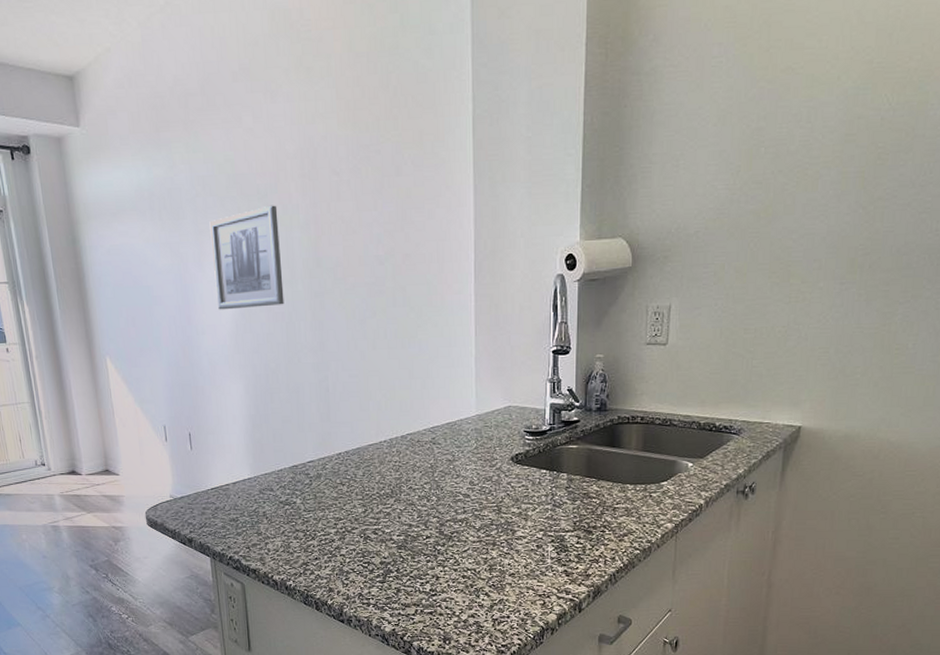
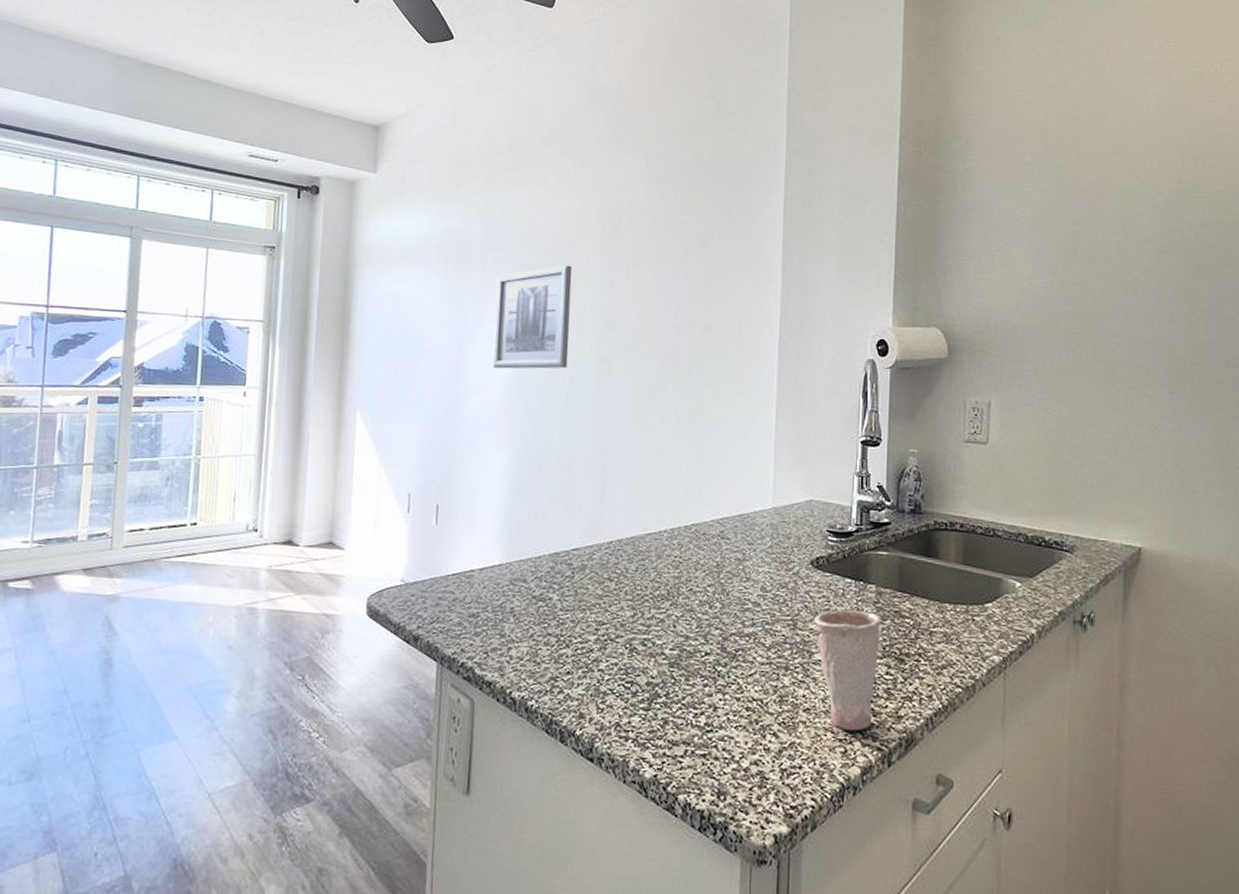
cup: none [515,494,573,588] -> present [814,609,882,732]

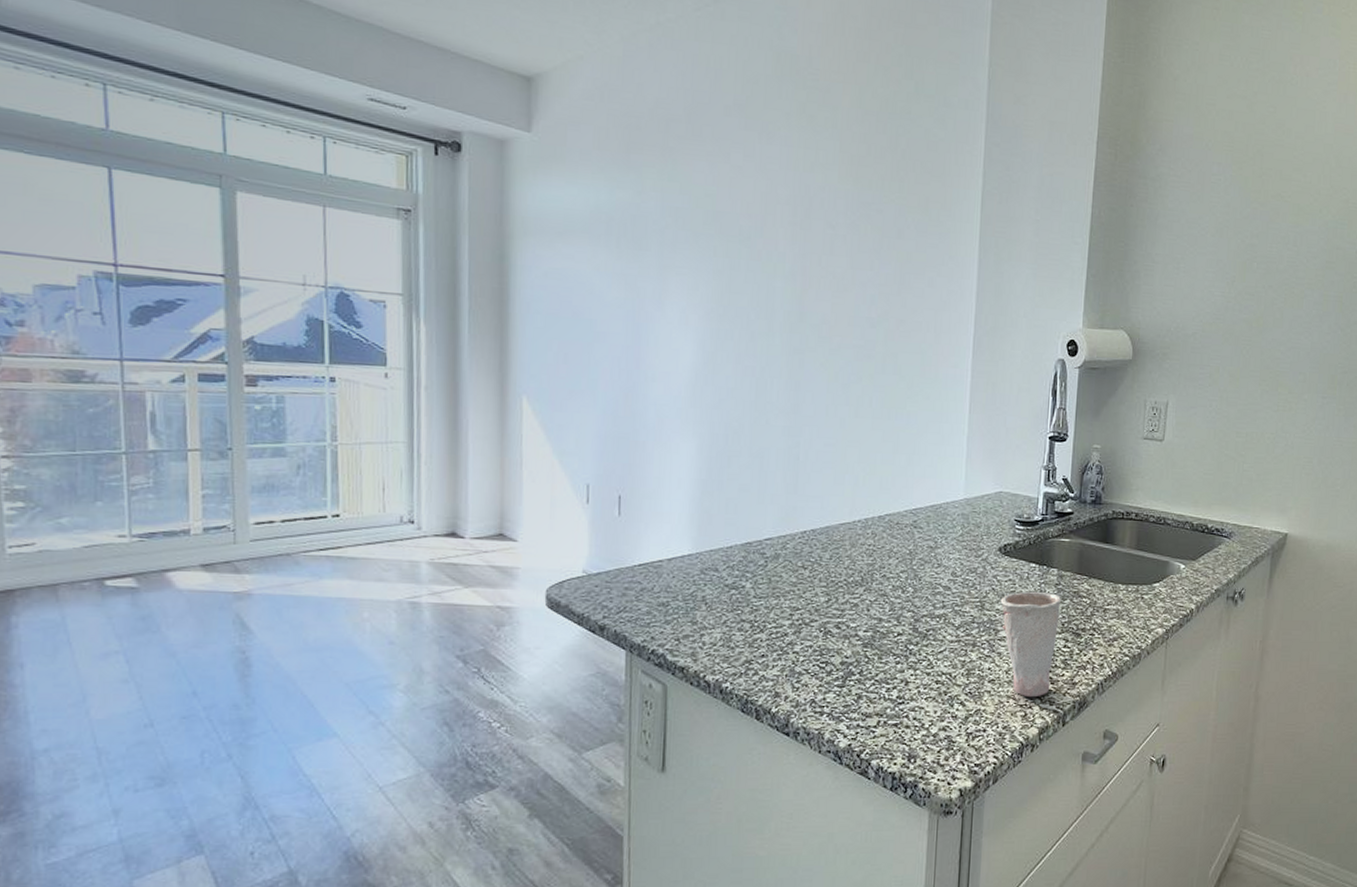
wall art: present [493,265,573,369] -> none [675,249,761,359]

